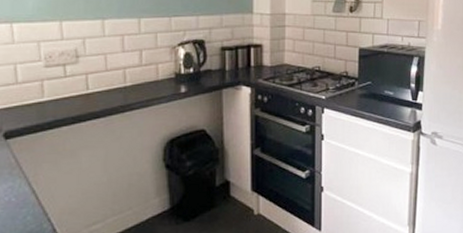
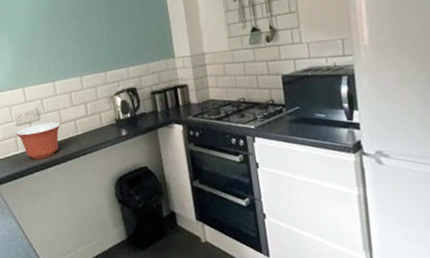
mixing bowl: none [42,68,105,111] -> present [15,122,61,160]

